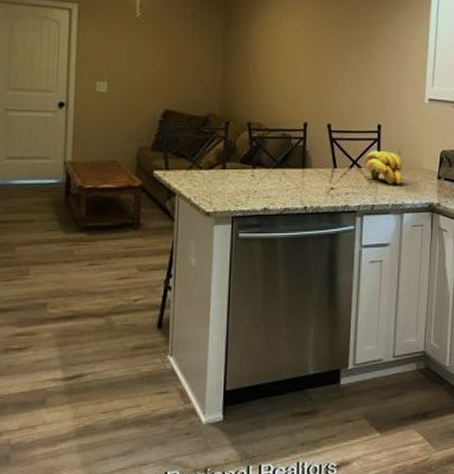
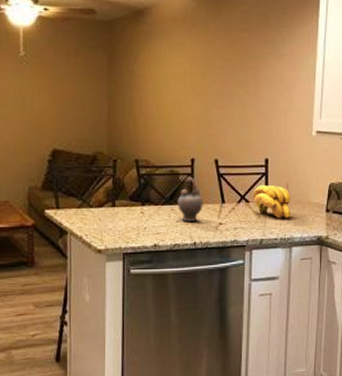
teapot: none [289,140,315,185] -> present [177,176,203,221]

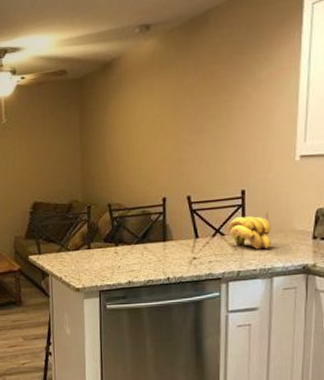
teapot: present [177,176,203,221] -> none [150,215,176,258]

